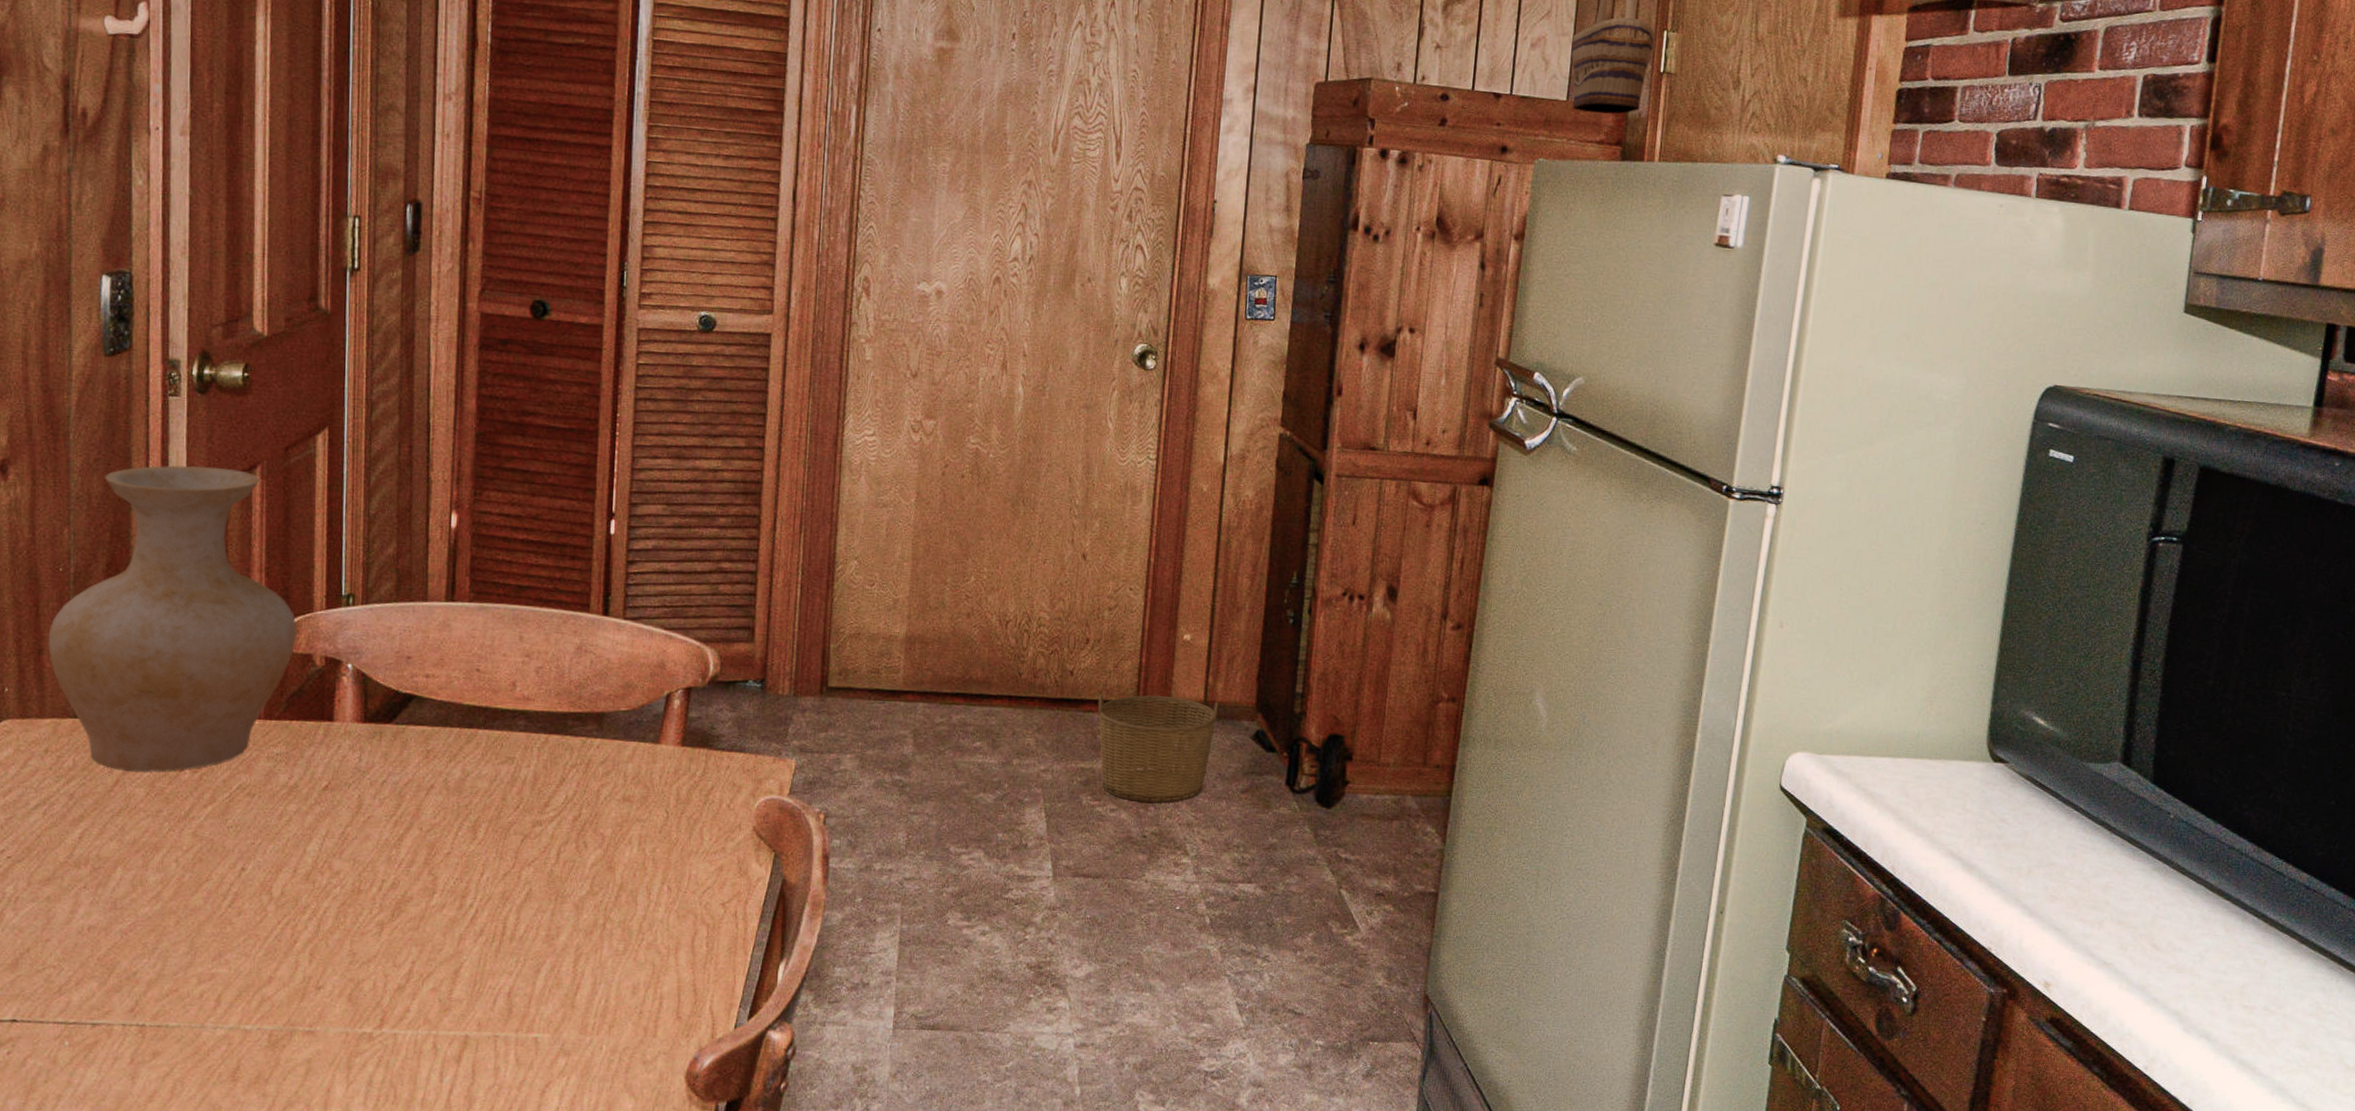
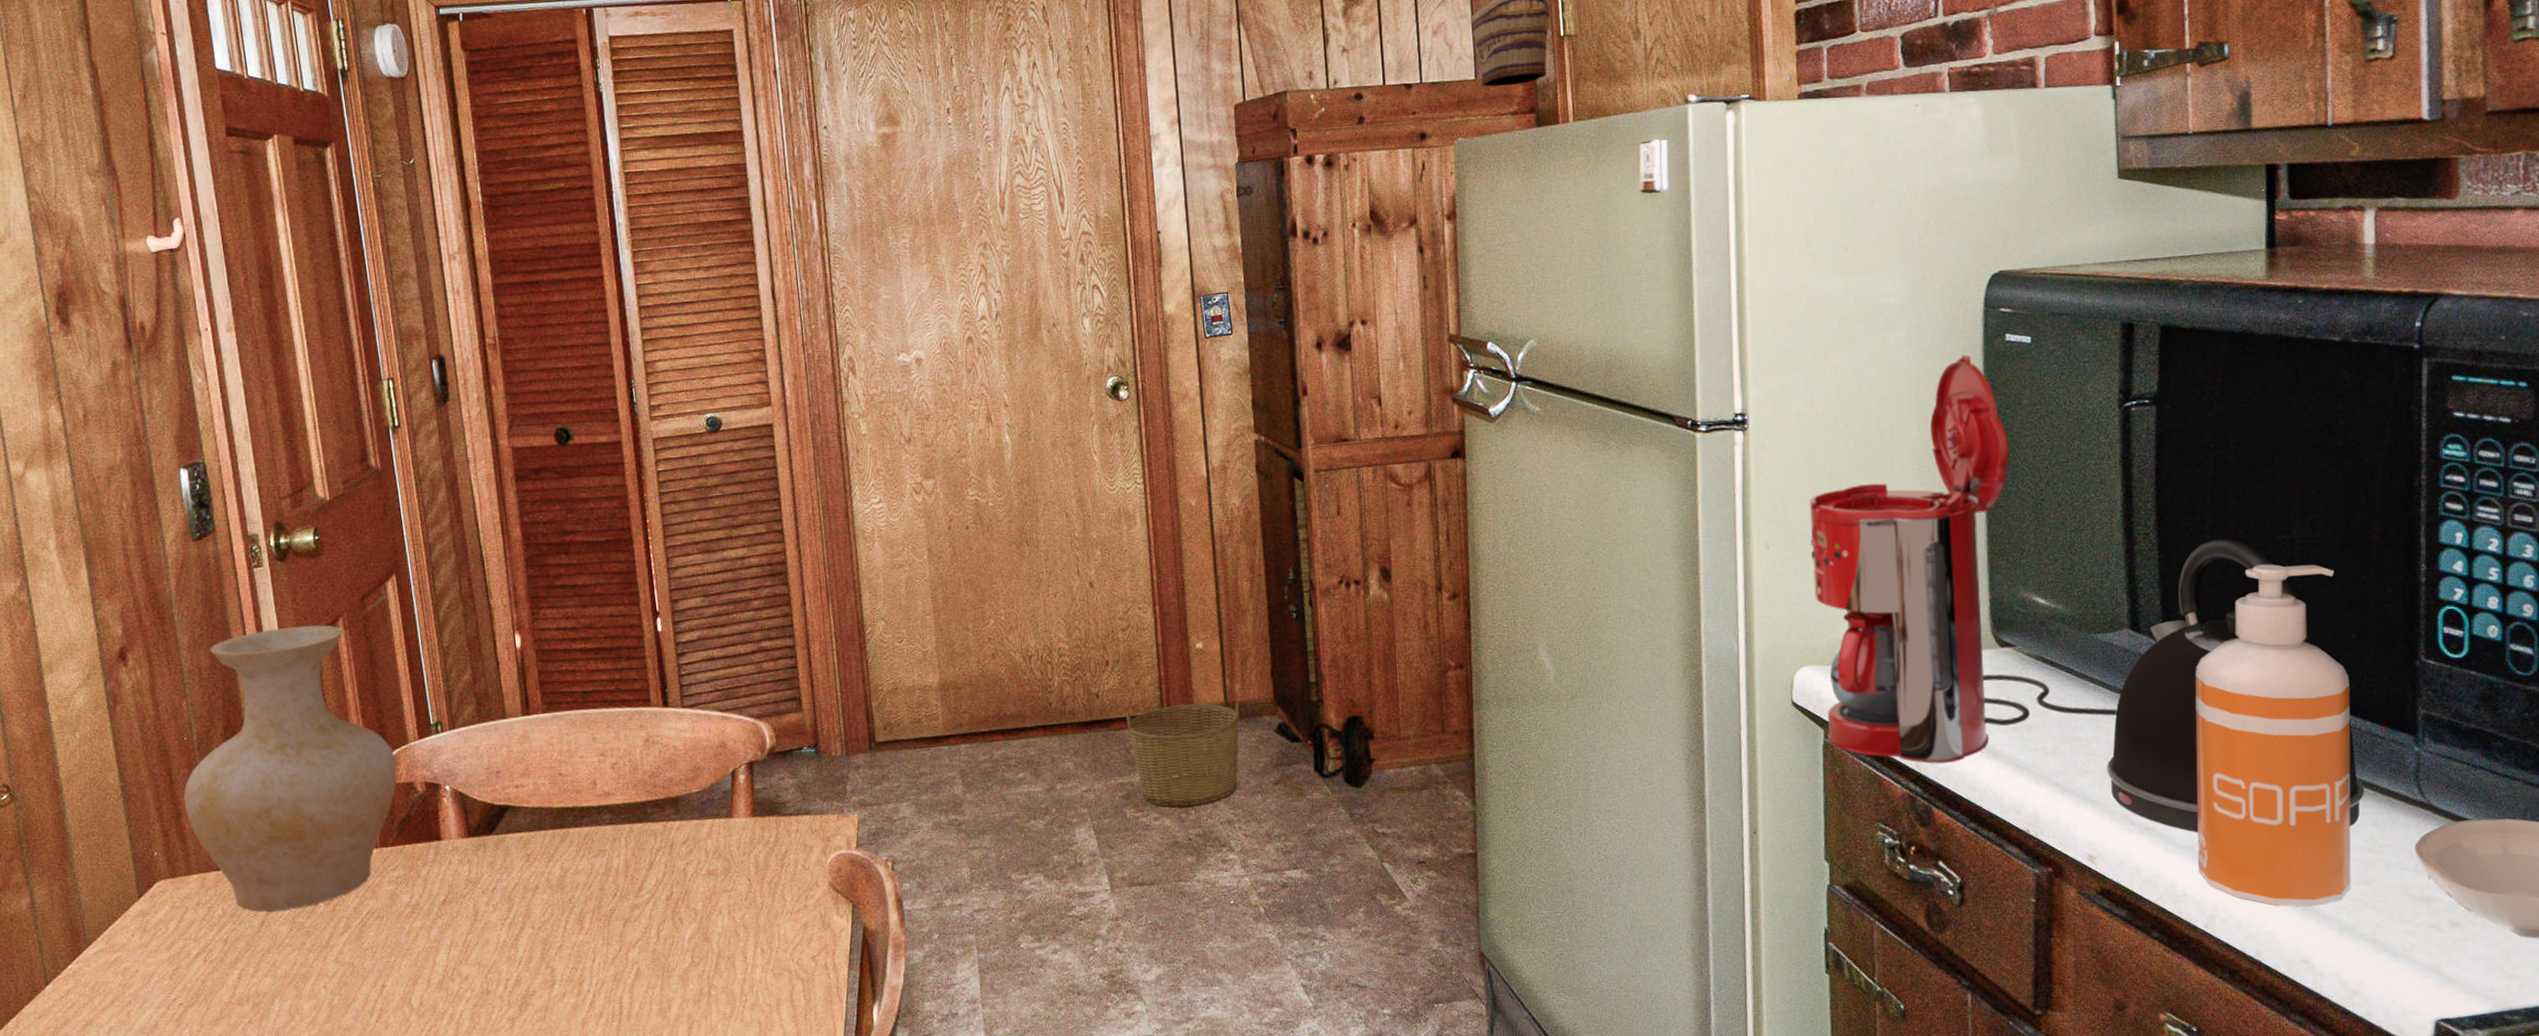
coffee maker: none [1809,463,2098,871] -> present [1809,355,2118,764]
kettle: none [2075,686,2319,990] -> present [2106,538,2365,833]
soap dispenser: none [2147,718,2326,1064] -> present [2195,564,2351,908]

